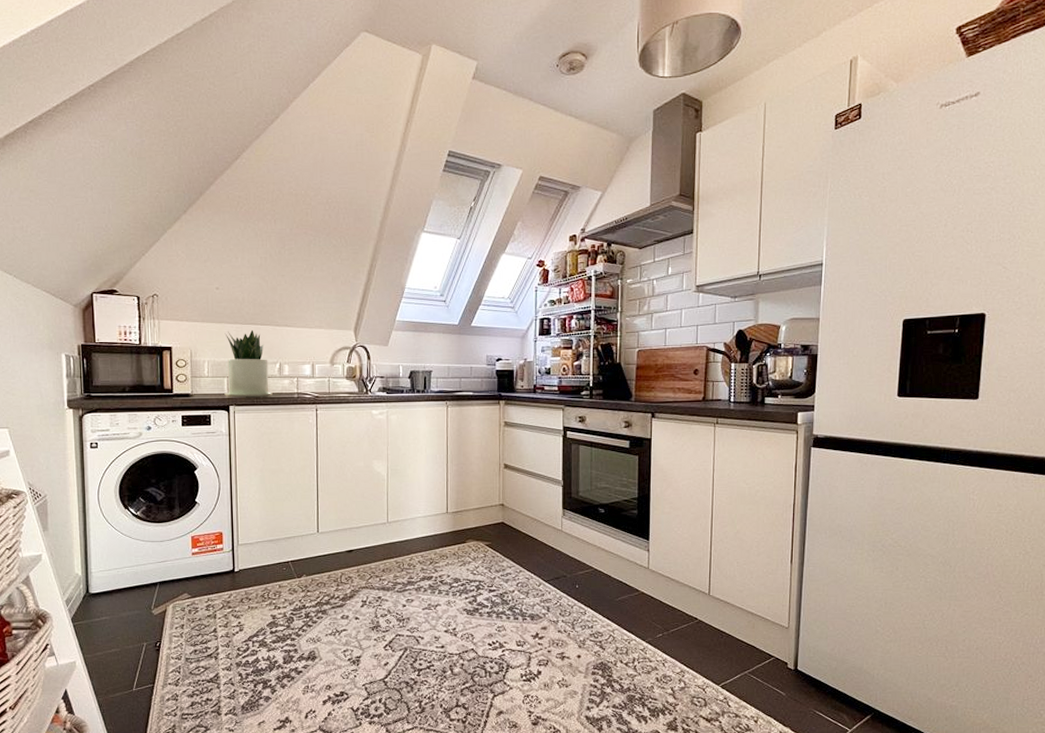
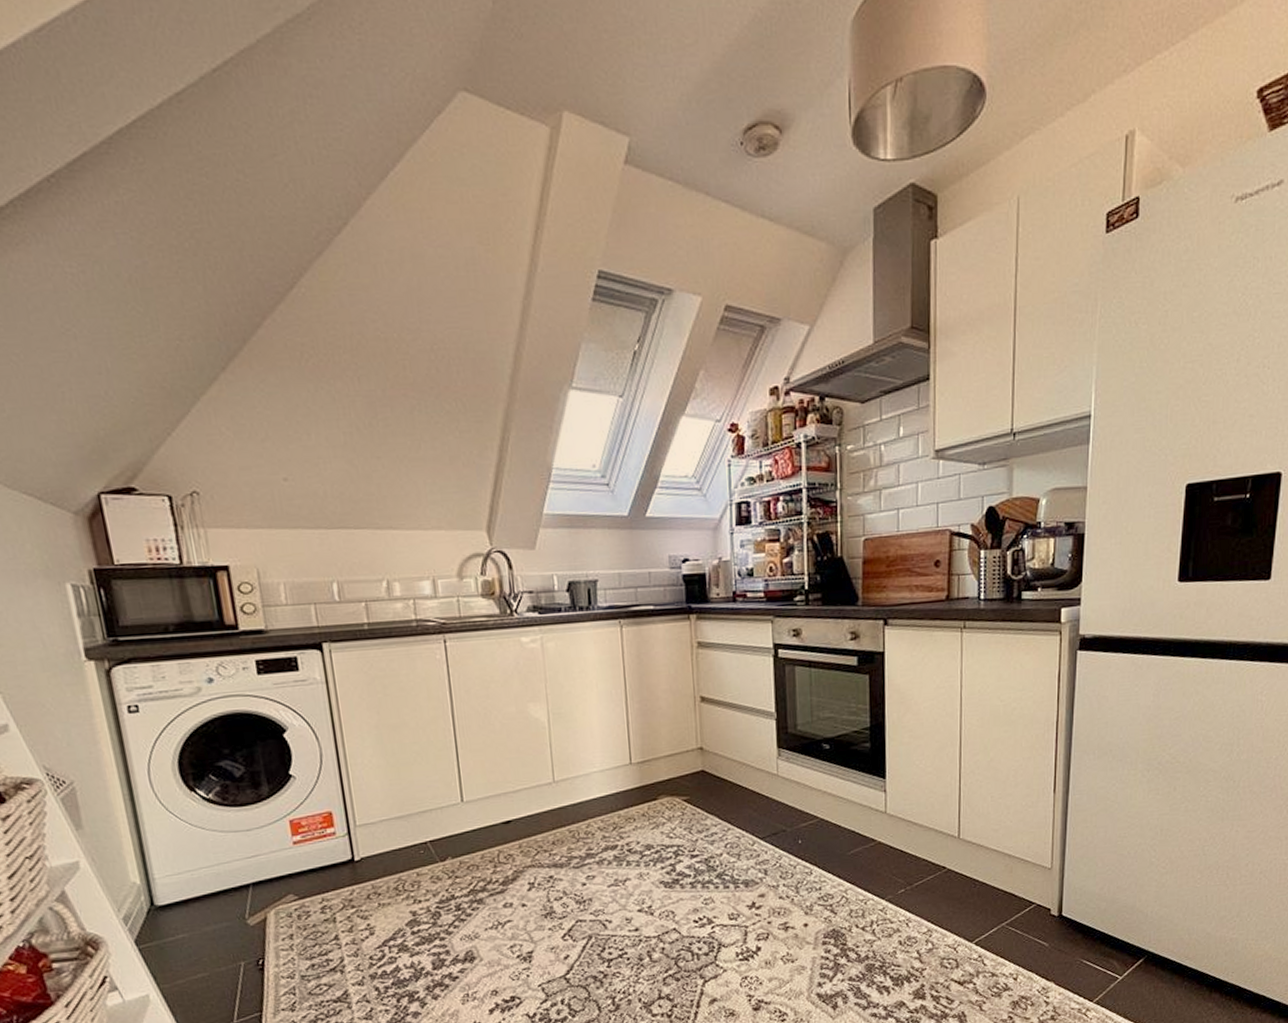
planter: present [224,329,273,398] -> none [303,535,382,632]

